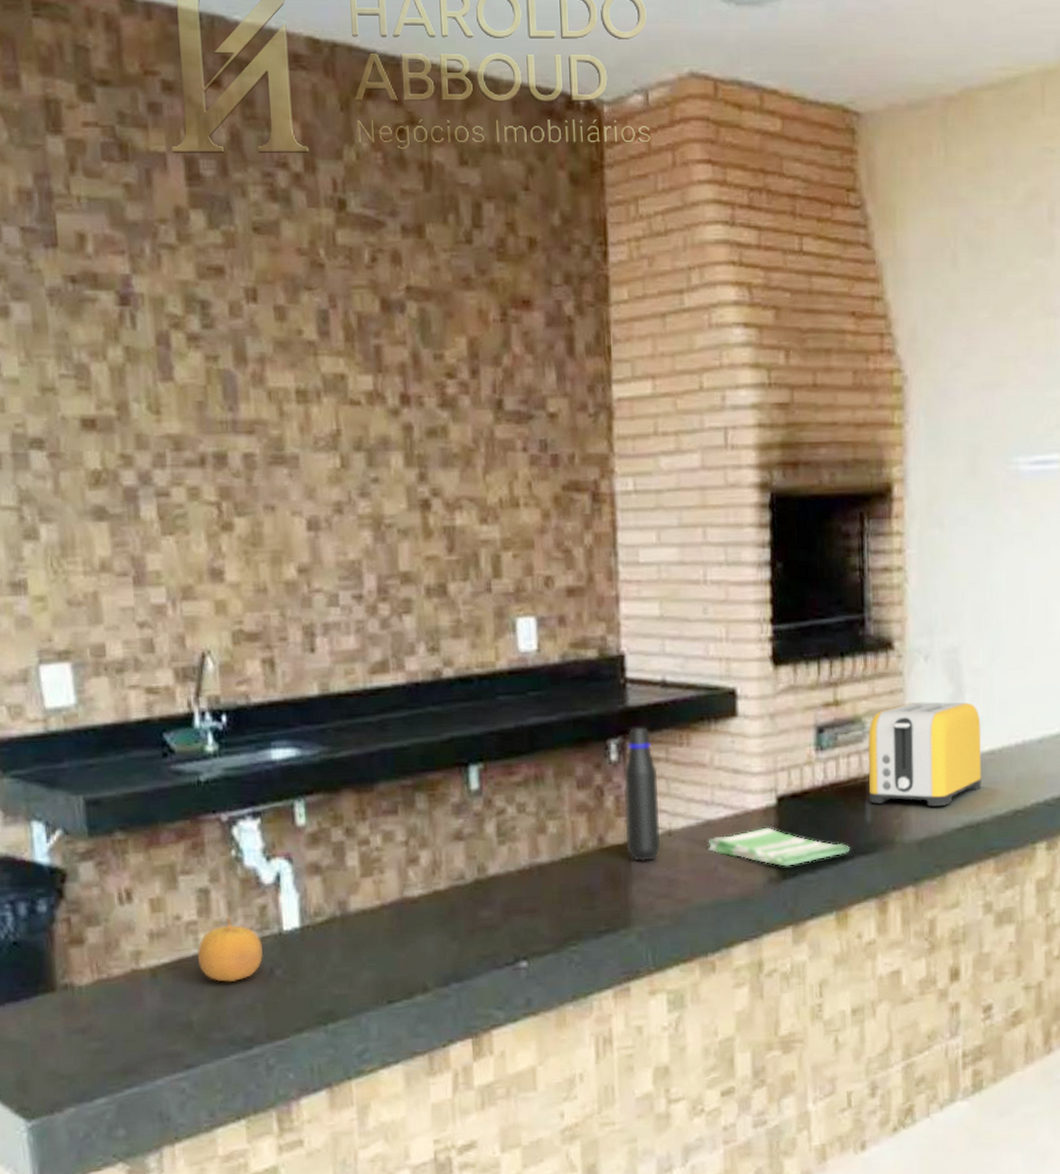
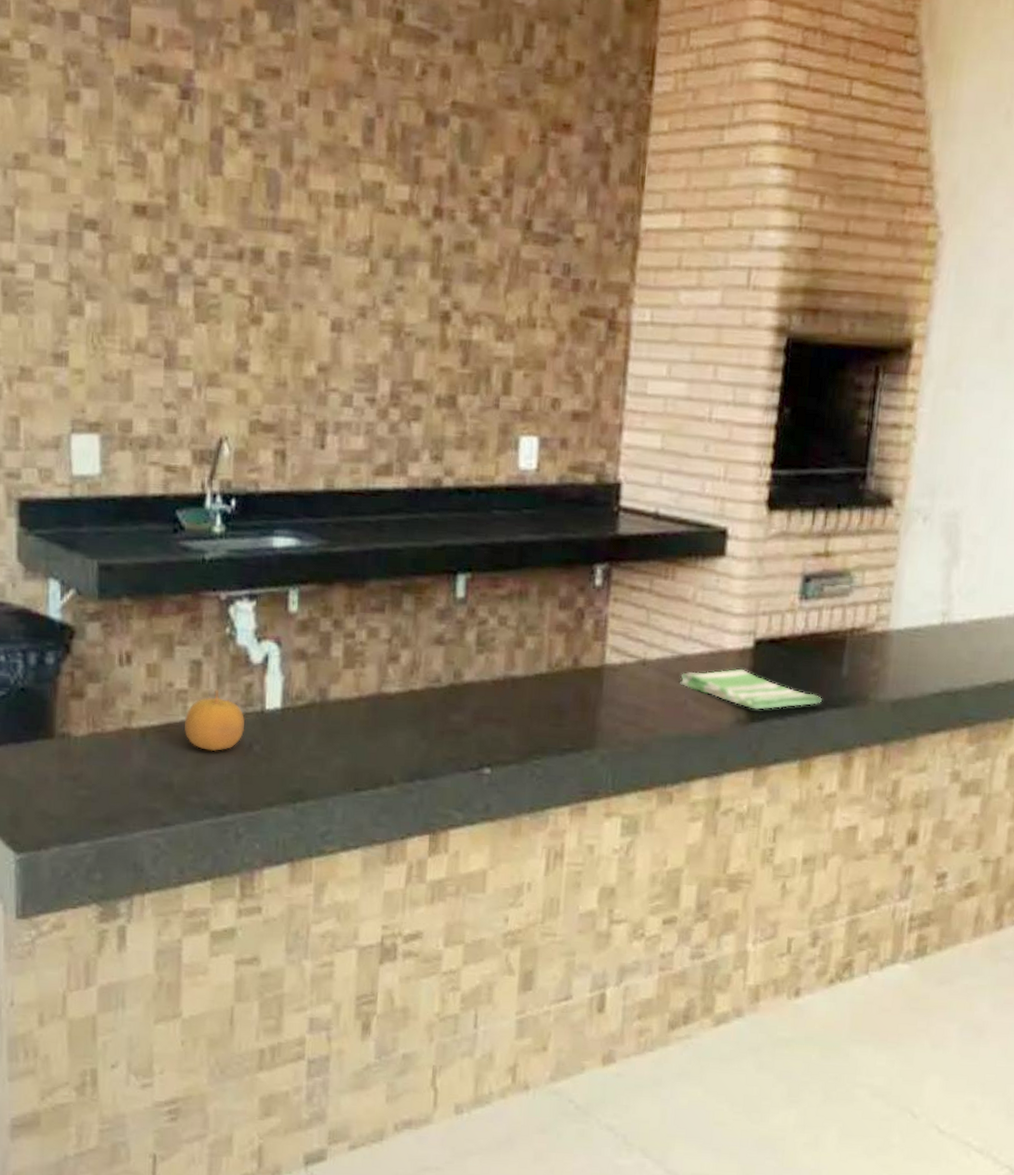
water bottle: present [624,727,661,862] -> none [599,556,640,688]
toaster: present [867,701,982,807] -> none [847,562,973,669]

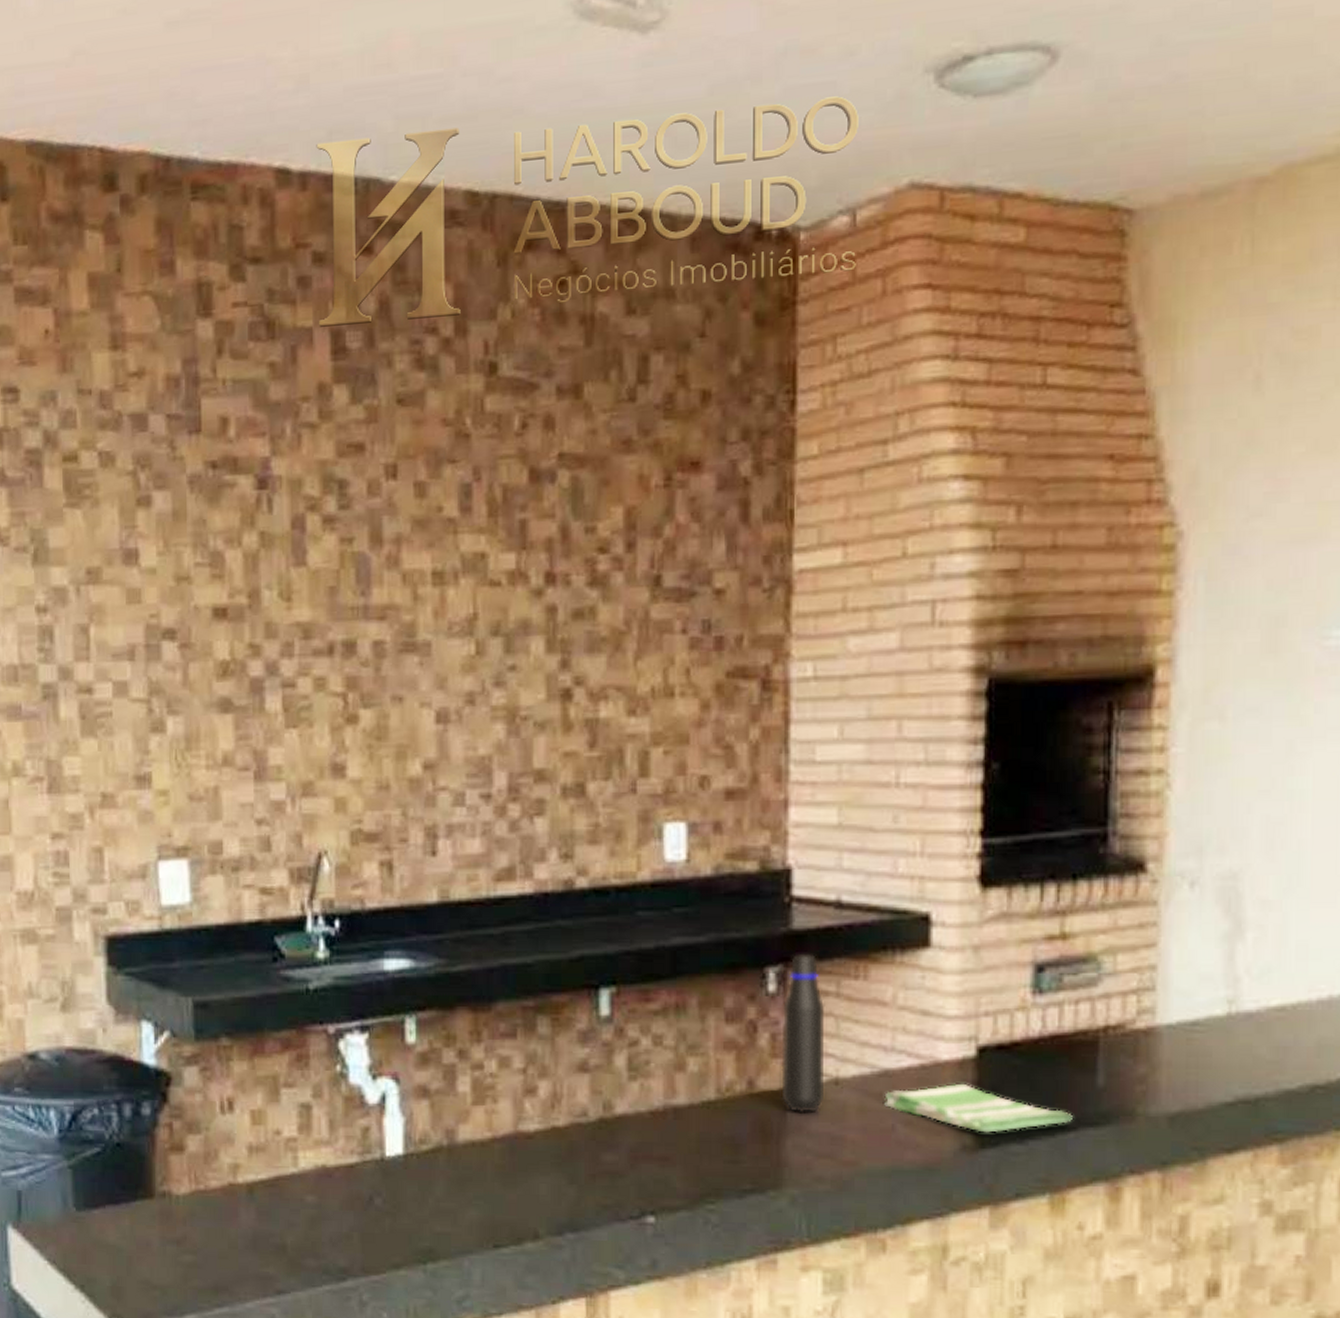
fruit: present [184,689,244,751] -> none [295,1135,362,1206]
water bottle: none [599,556,640,688] -> present [781,955,825,1114]

